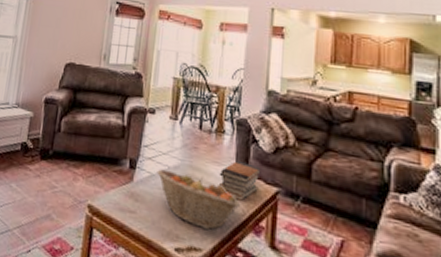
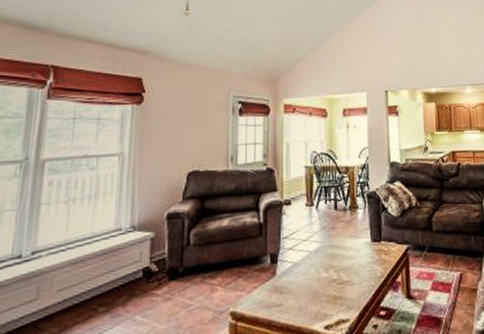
fruit basket: present [156,169,241,230] -> none [299,253,379,300]
book stack: present [219,161,261,201] -> none [357,230,392,265]

